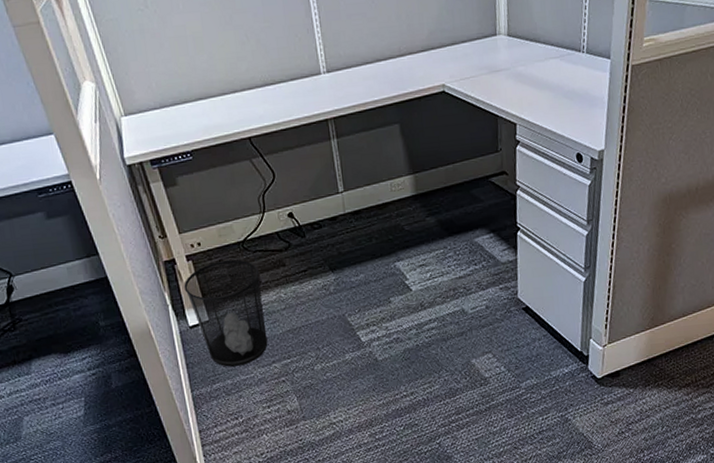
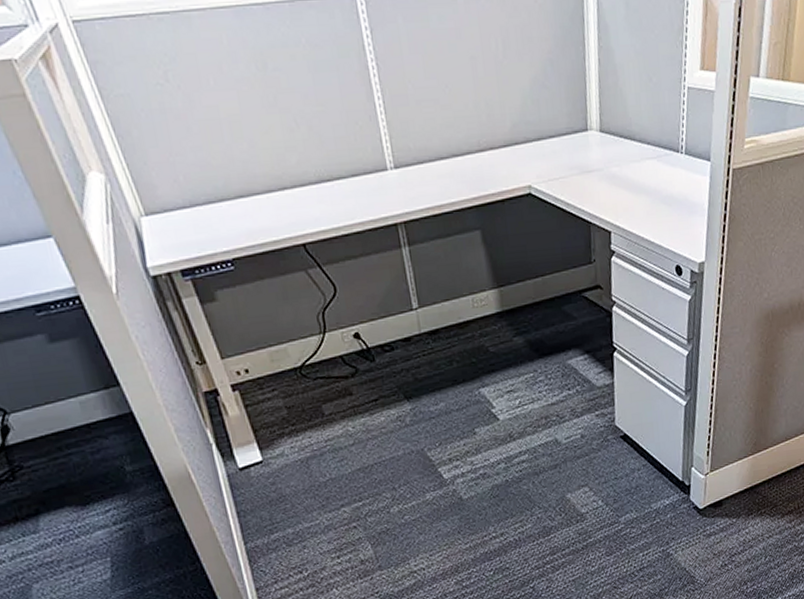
waste bin: present [184,259,268,367] -> none [230,388,335,514]

